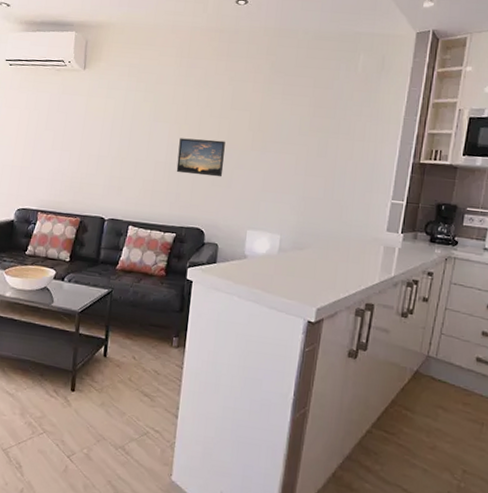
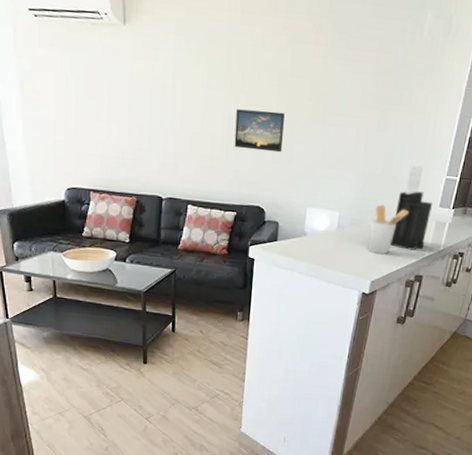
utensil holder: none [311,228,354,280] -> present [367,204,409,255]
knife block: none [336,188,379,276] -> present [390,164,432,250]

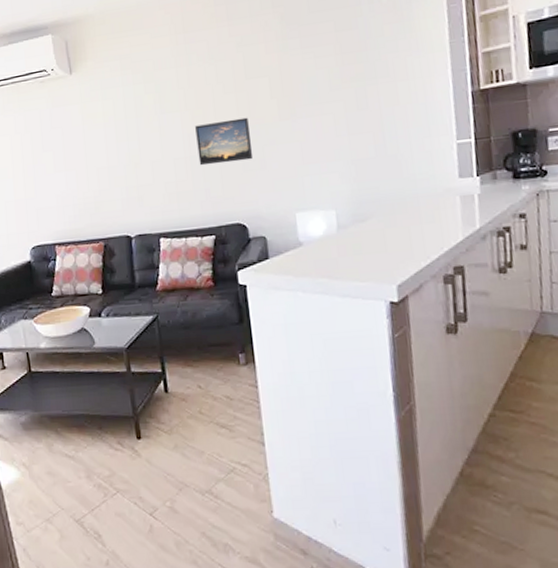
utensil holder: present [367,204,409,255] -> none [378,190,422,251]
knife block: present [390,164,432,250] -> none [403,134,455,237]

